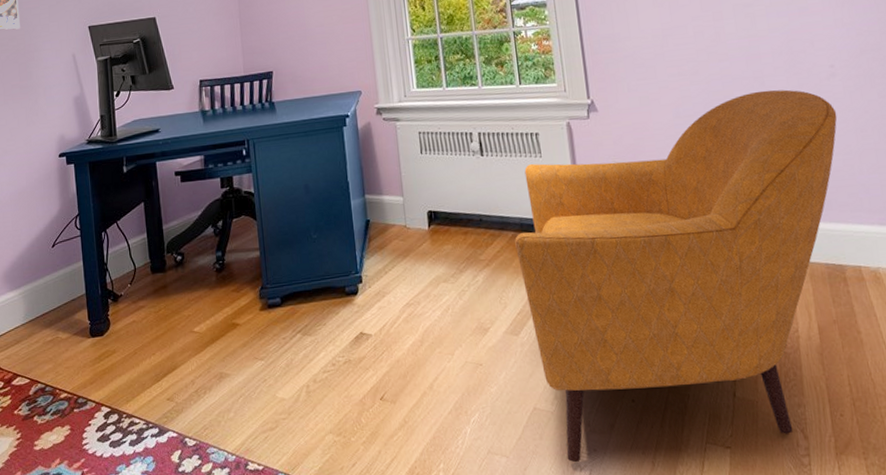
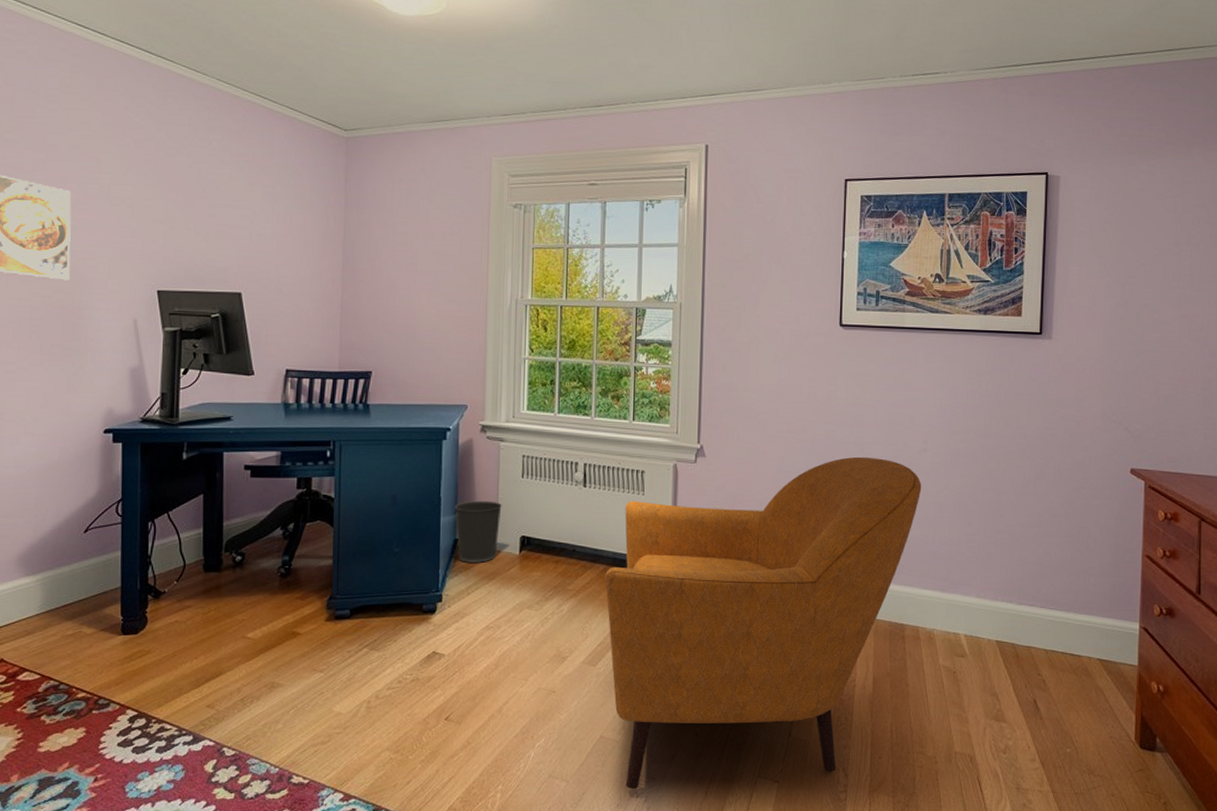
wastebasket: none [362,179,407,242] -> present [454,500,502,563]

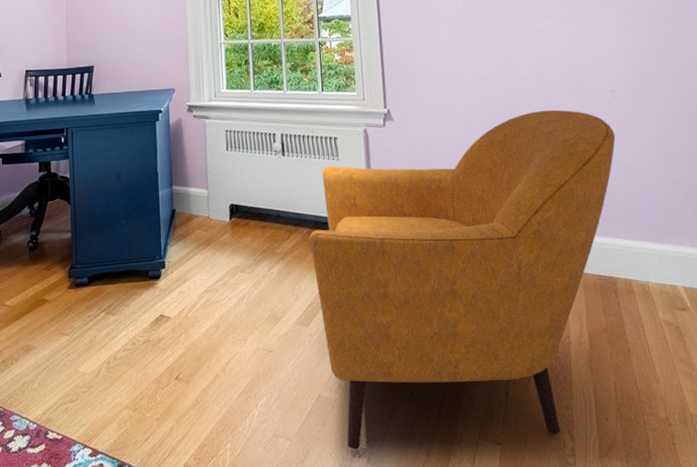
wastebasket: present [454,500,502,563] -> none [170,173,211,231]

